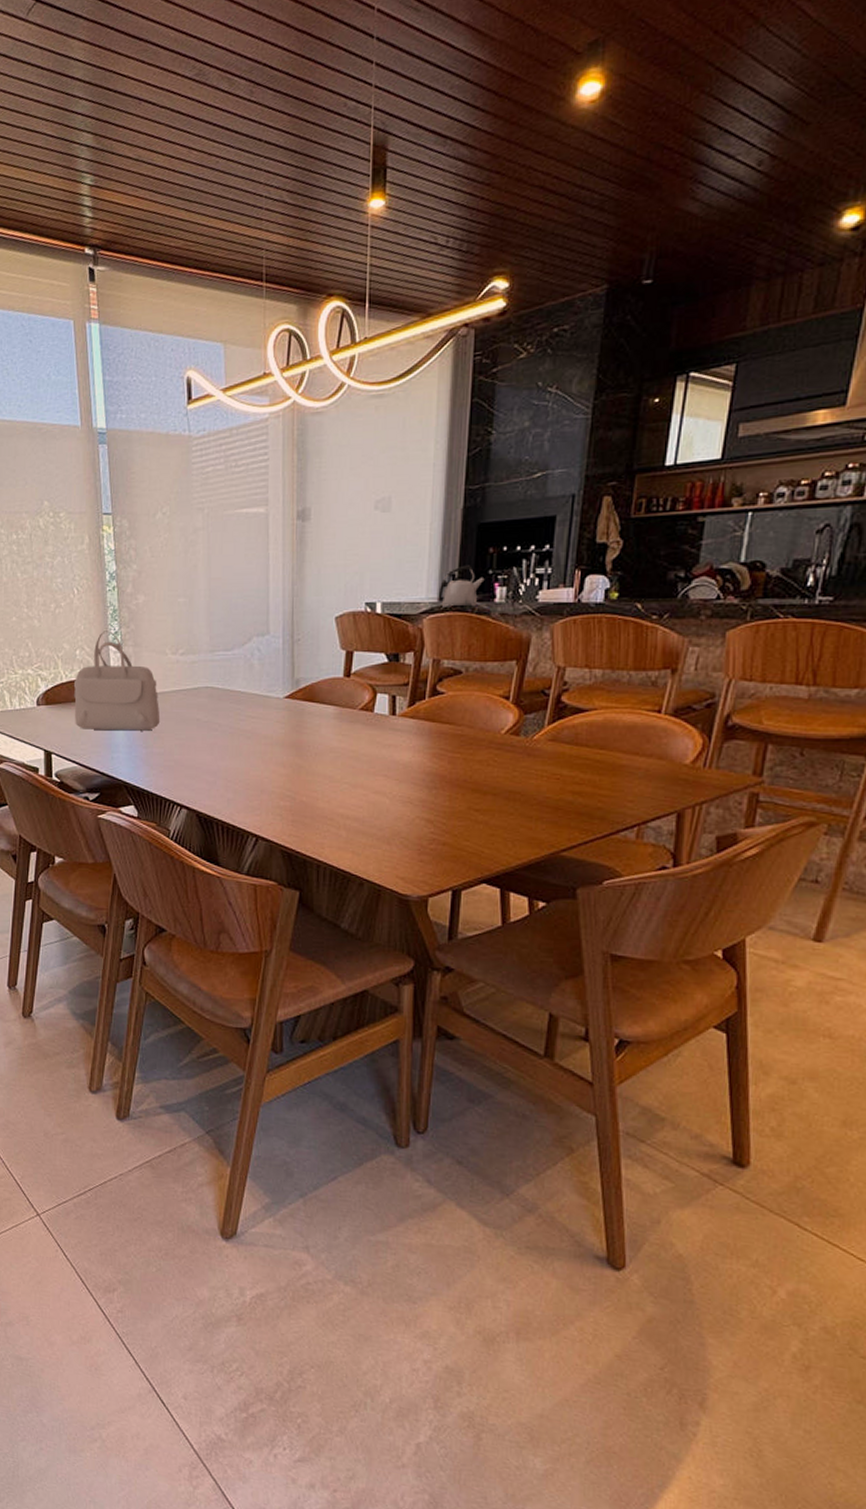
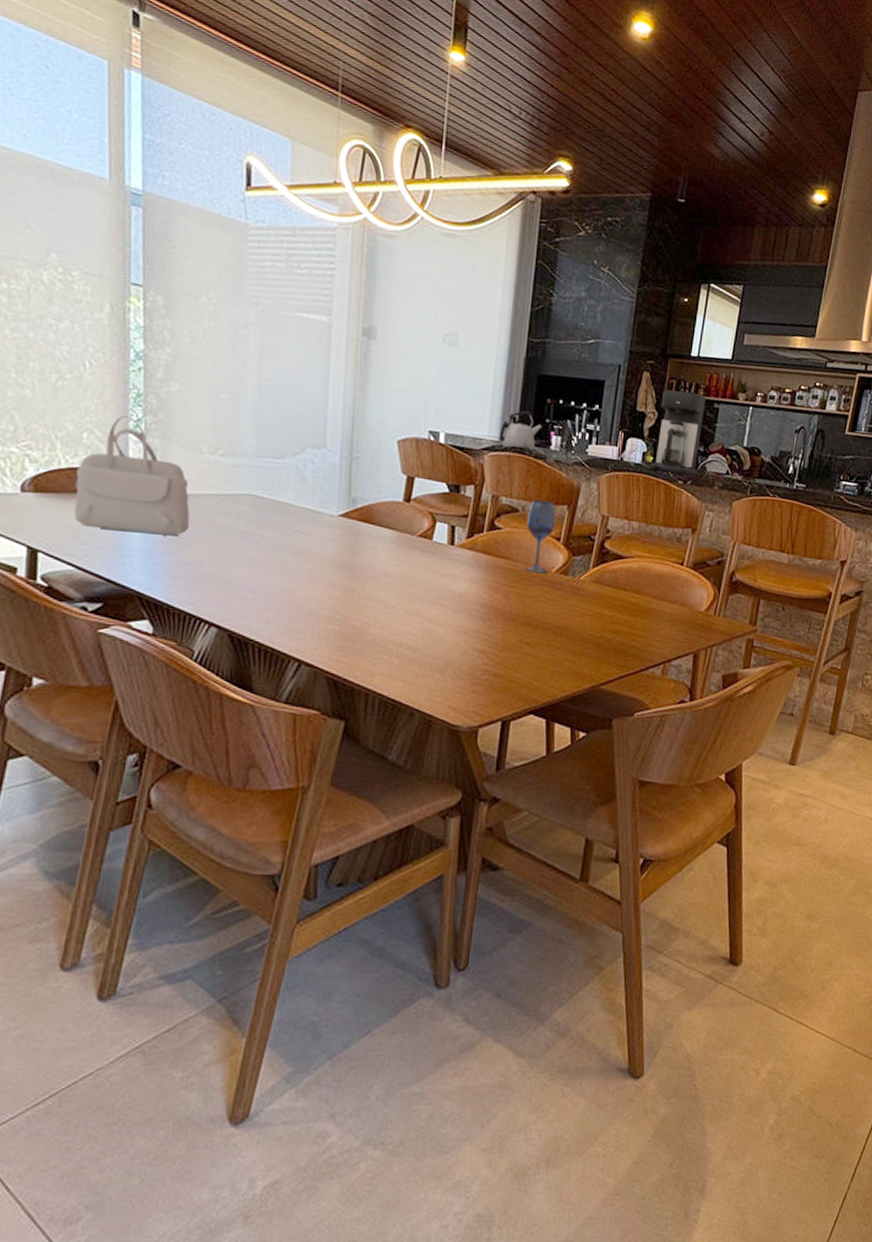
wineglass: none [470,658,504,736] -> present [524,500,556,574]
coffee maker: none [614,508,686,610] -> present [649,390,706,476]

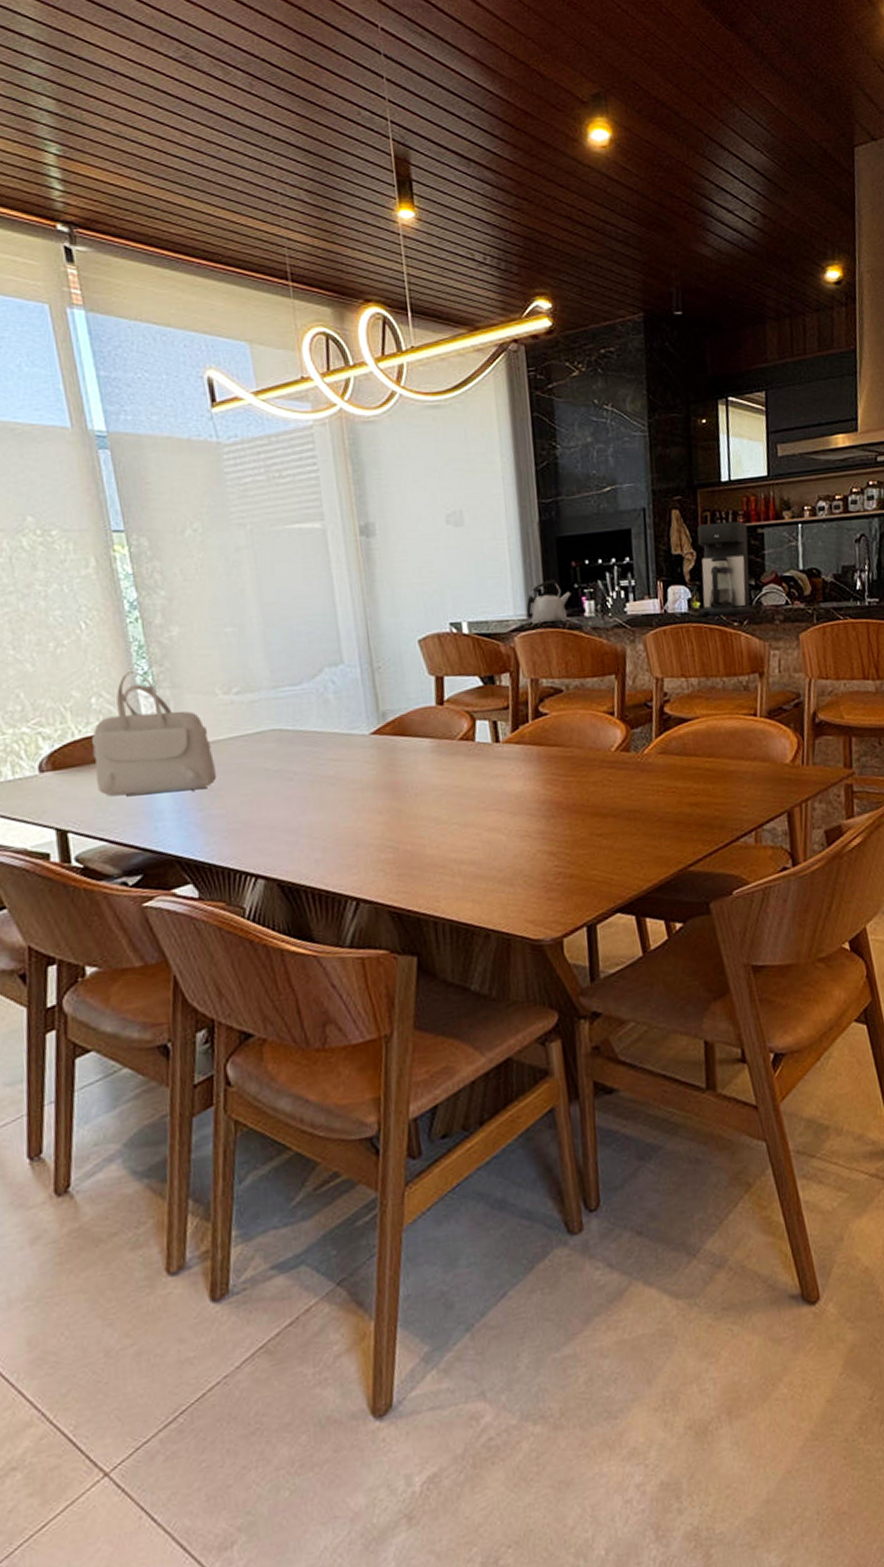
wineglass: present [524,500,556,574] -> none [573,674,607,757]

